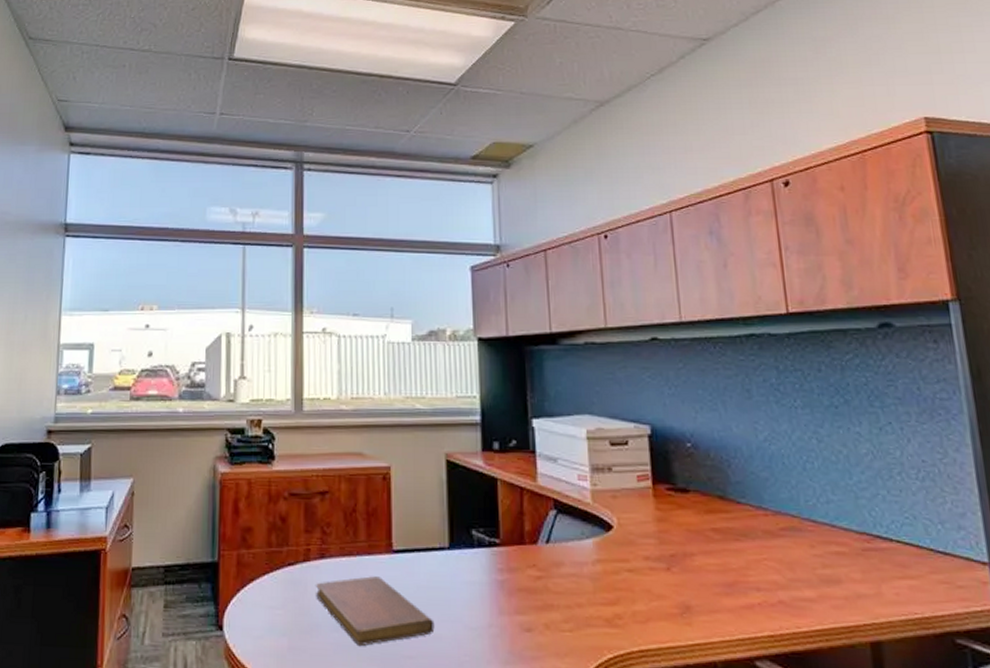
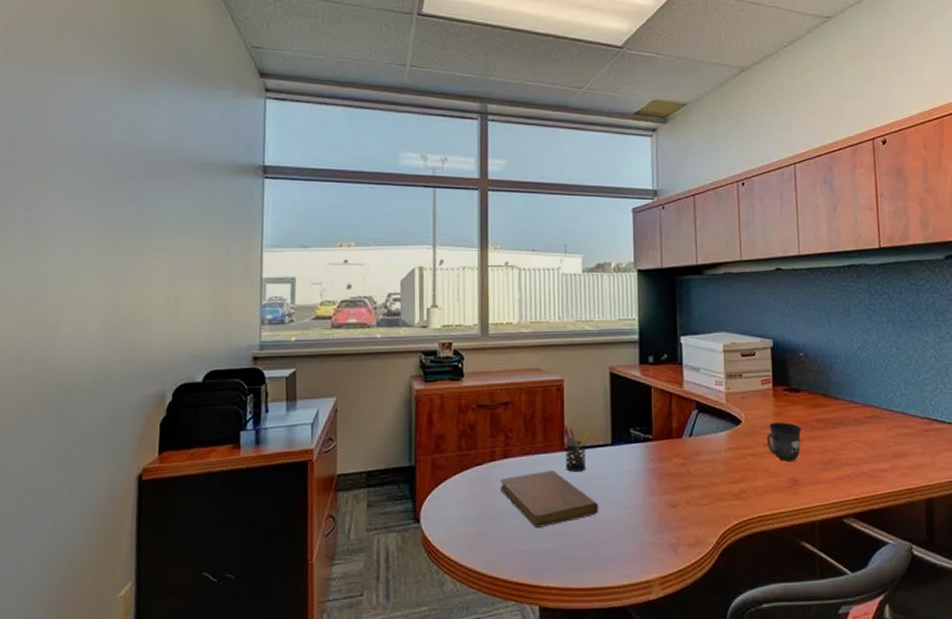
pen holder: none [390,521,421,580] -> present [562,425,589,472]
mug: none [646,530,693,581] -> present [766,422,802,461]

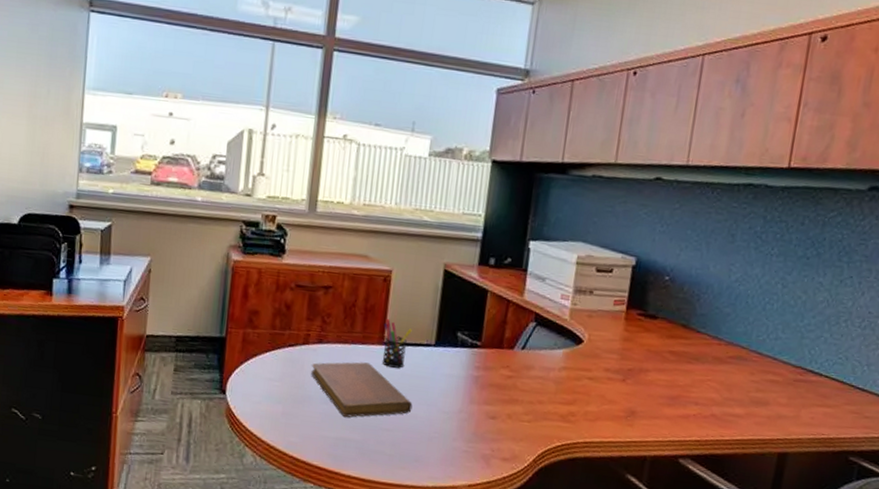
mug: present [766,422,802,461] -> none [607,347,651,391]

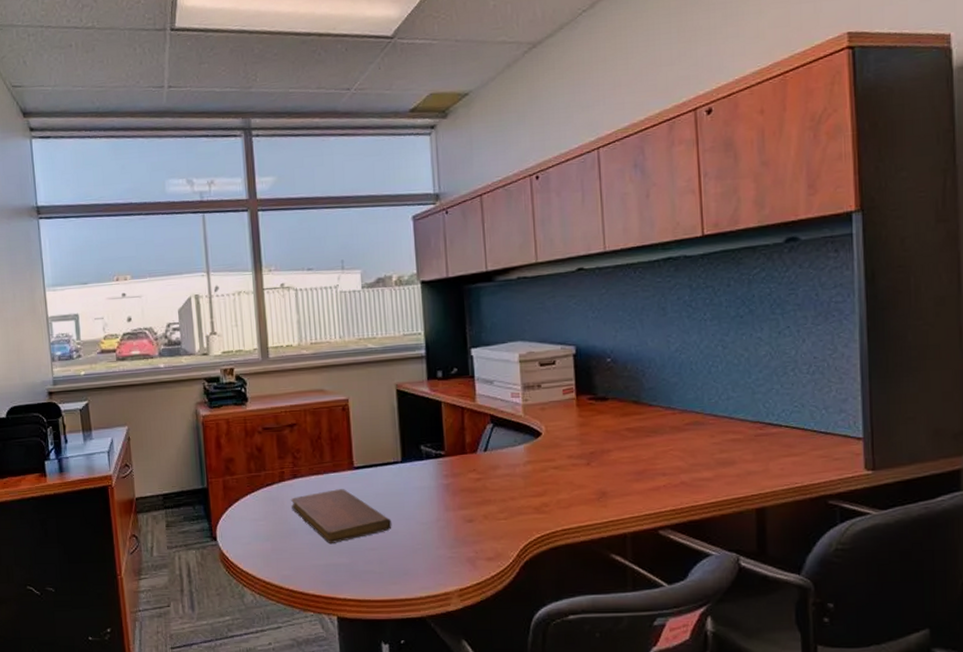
pen holder: present [382,318,412,368] -> none [350,444,378,489]

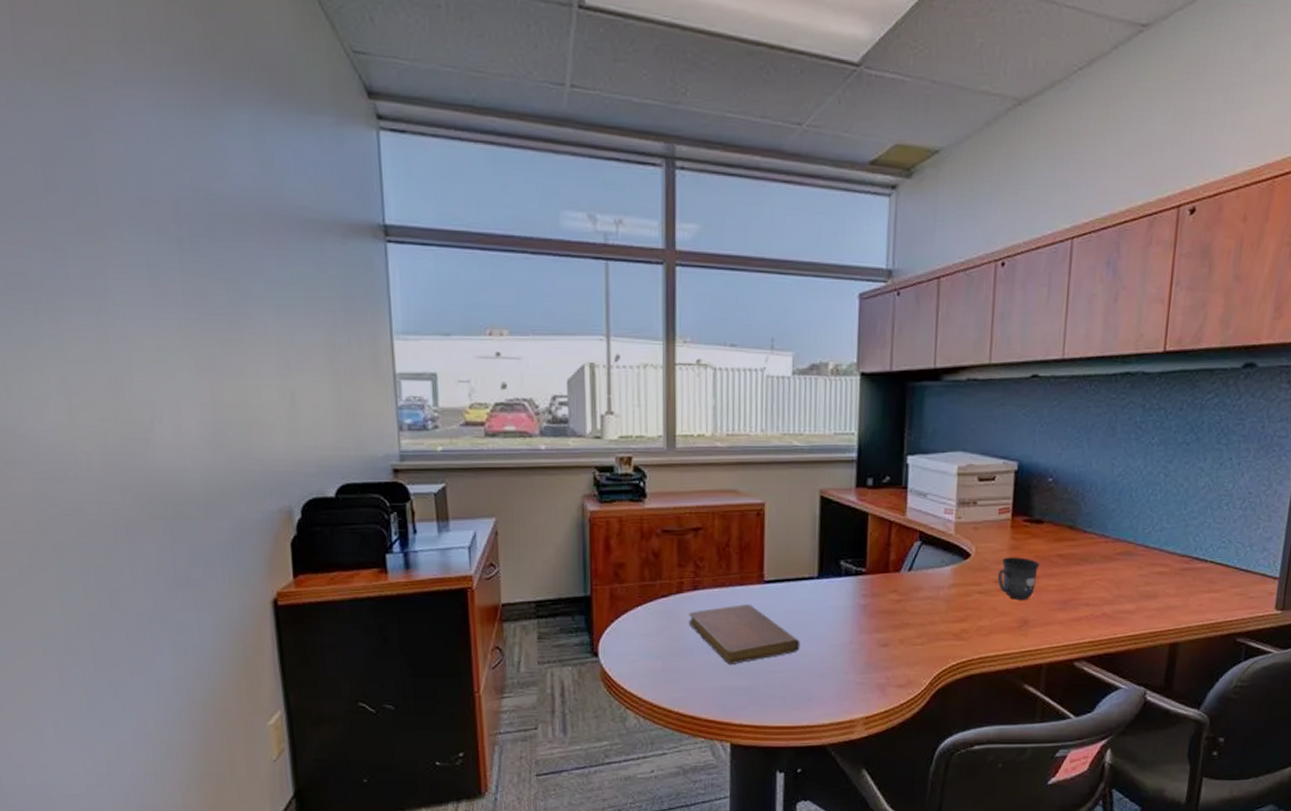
mug: none [570,433,610,473] -> present [997,557,1040,600]

